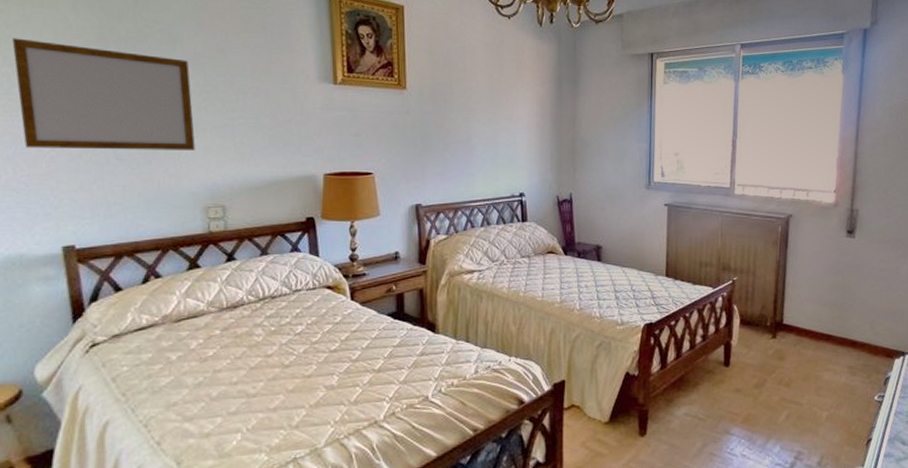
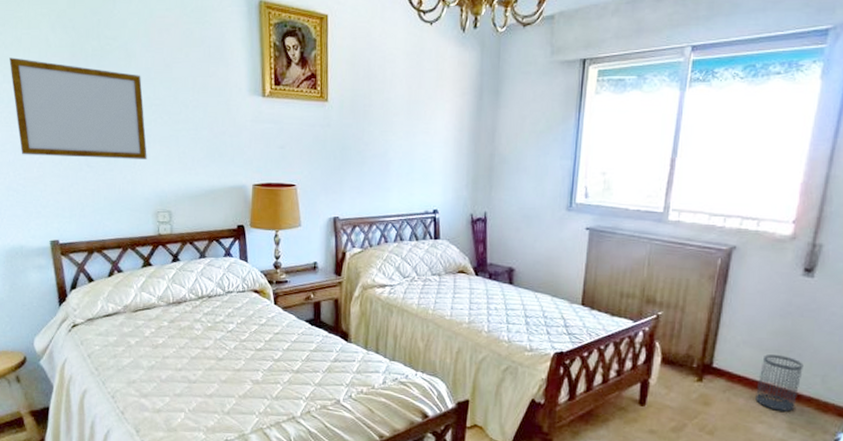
wastebasket: none [820,308,856,358] -> present [755,354,804,412]

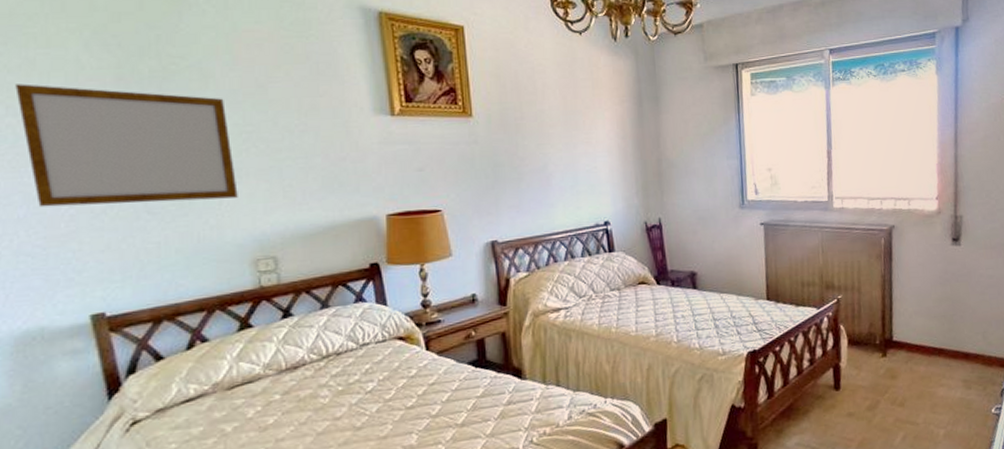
wastebasket: present [755,354,804,412] -> none [933,319,967,372]

